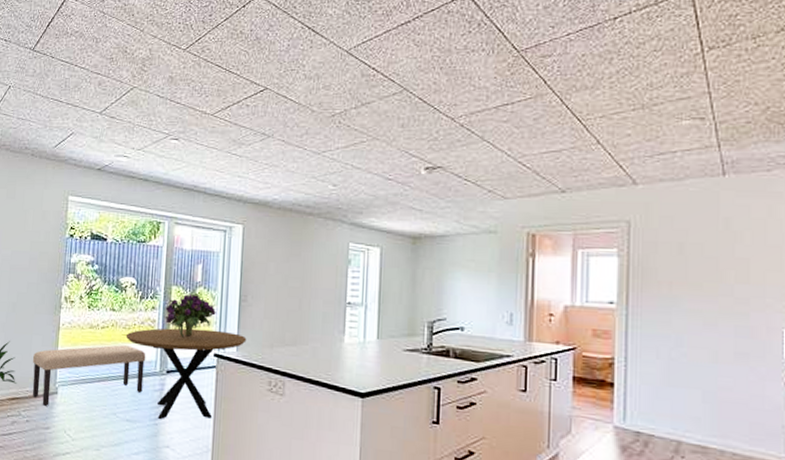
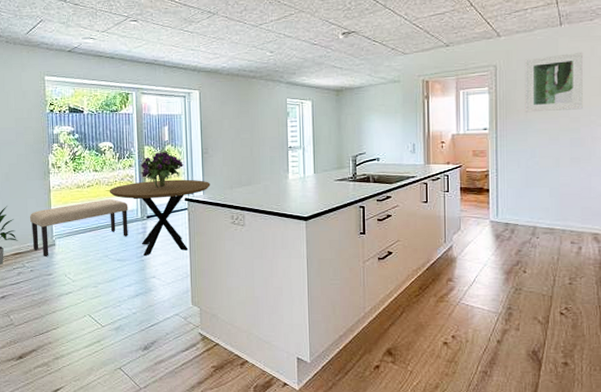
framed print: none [669,211,757,288] -> present [524,51,584,113]

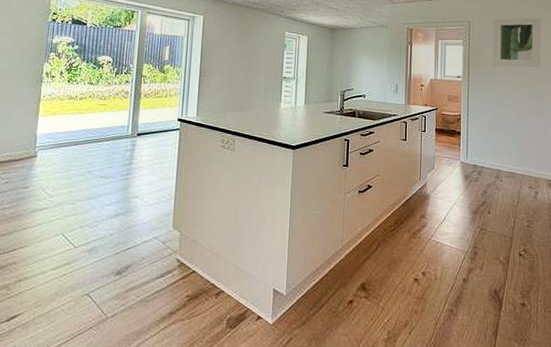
bench: present [30,199,129,256] -> none [12,113,120,168]
dining table: present [109,179,211,257] -> none [101,98,205,175]
bouquet: present [140,151,183,188] -> none [136,70,180,106]

